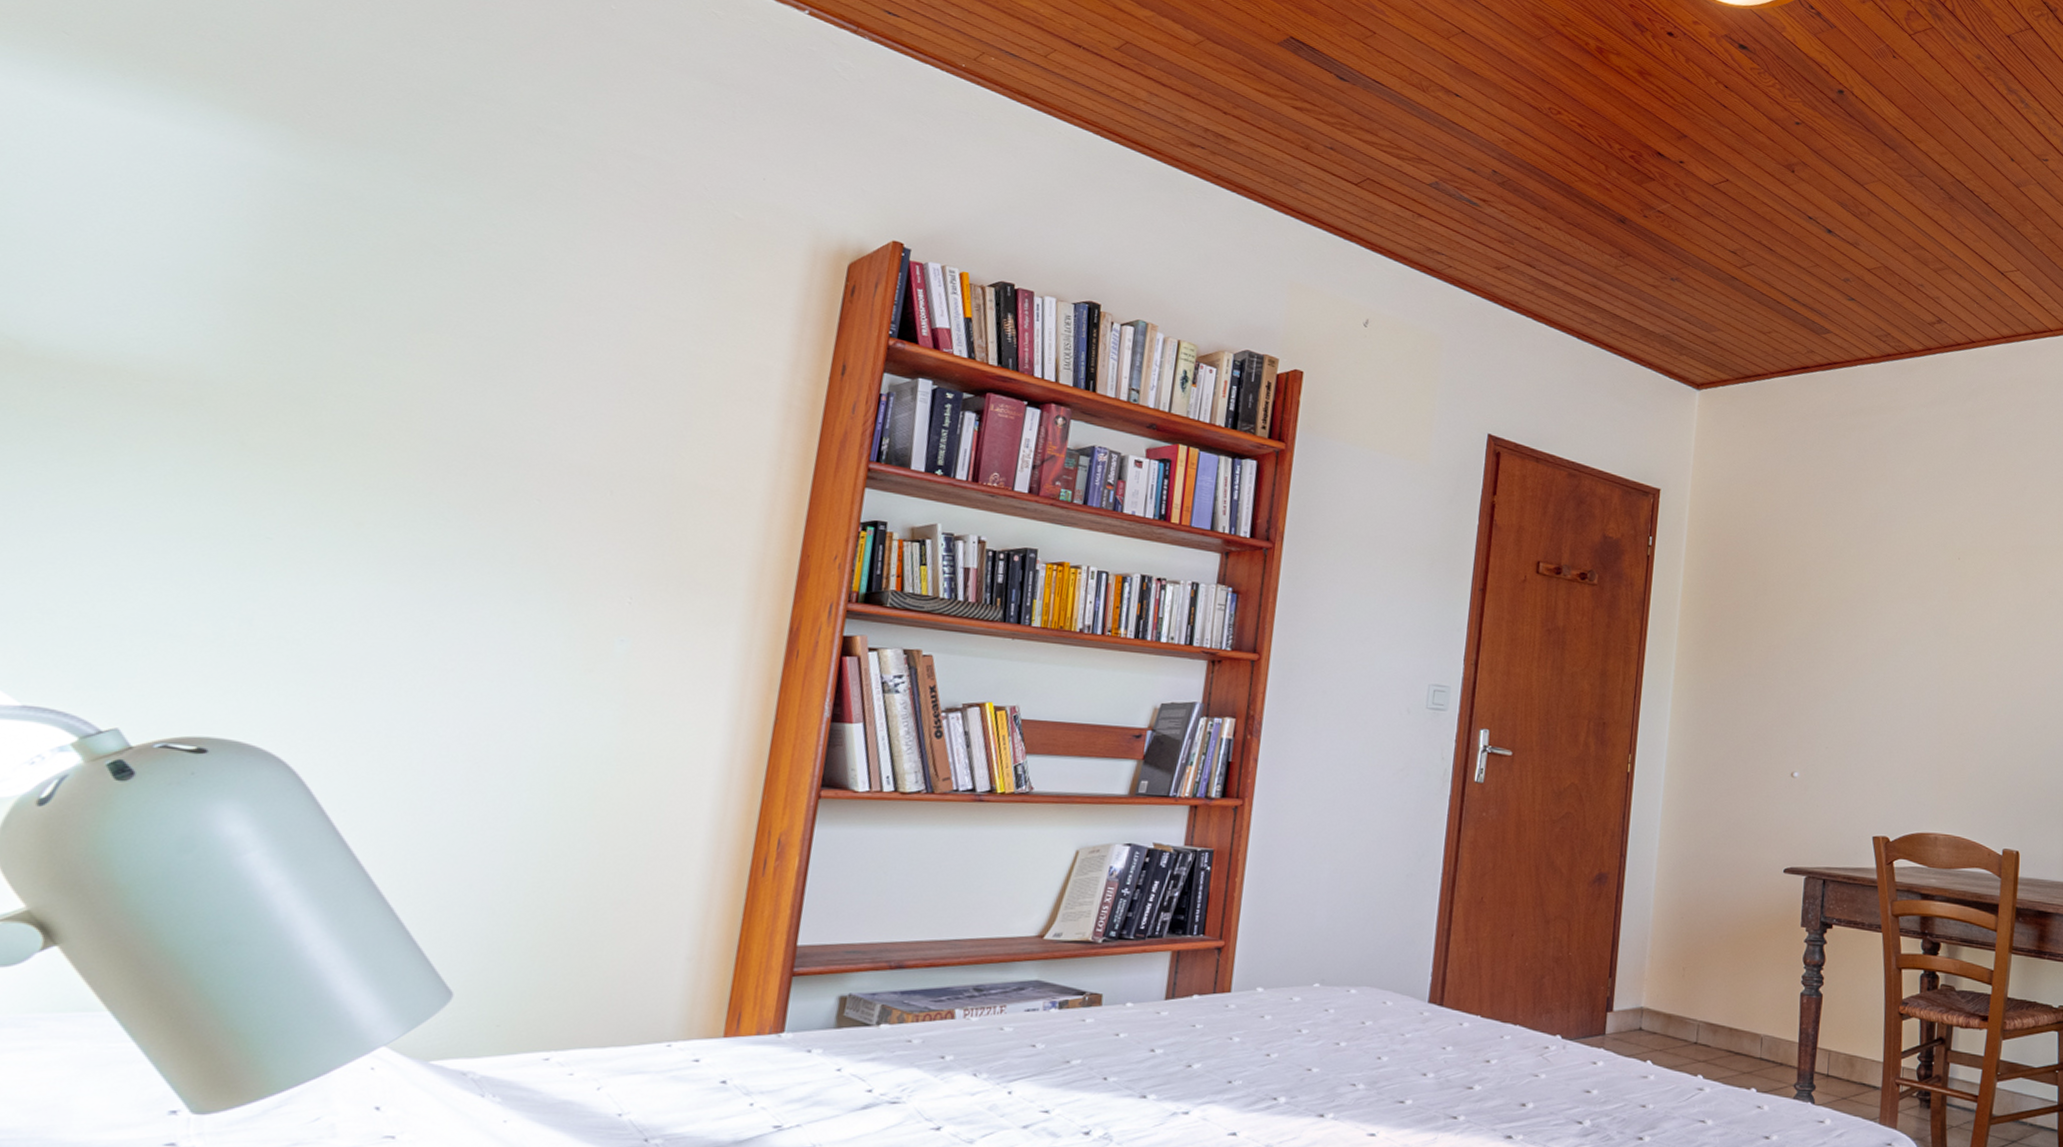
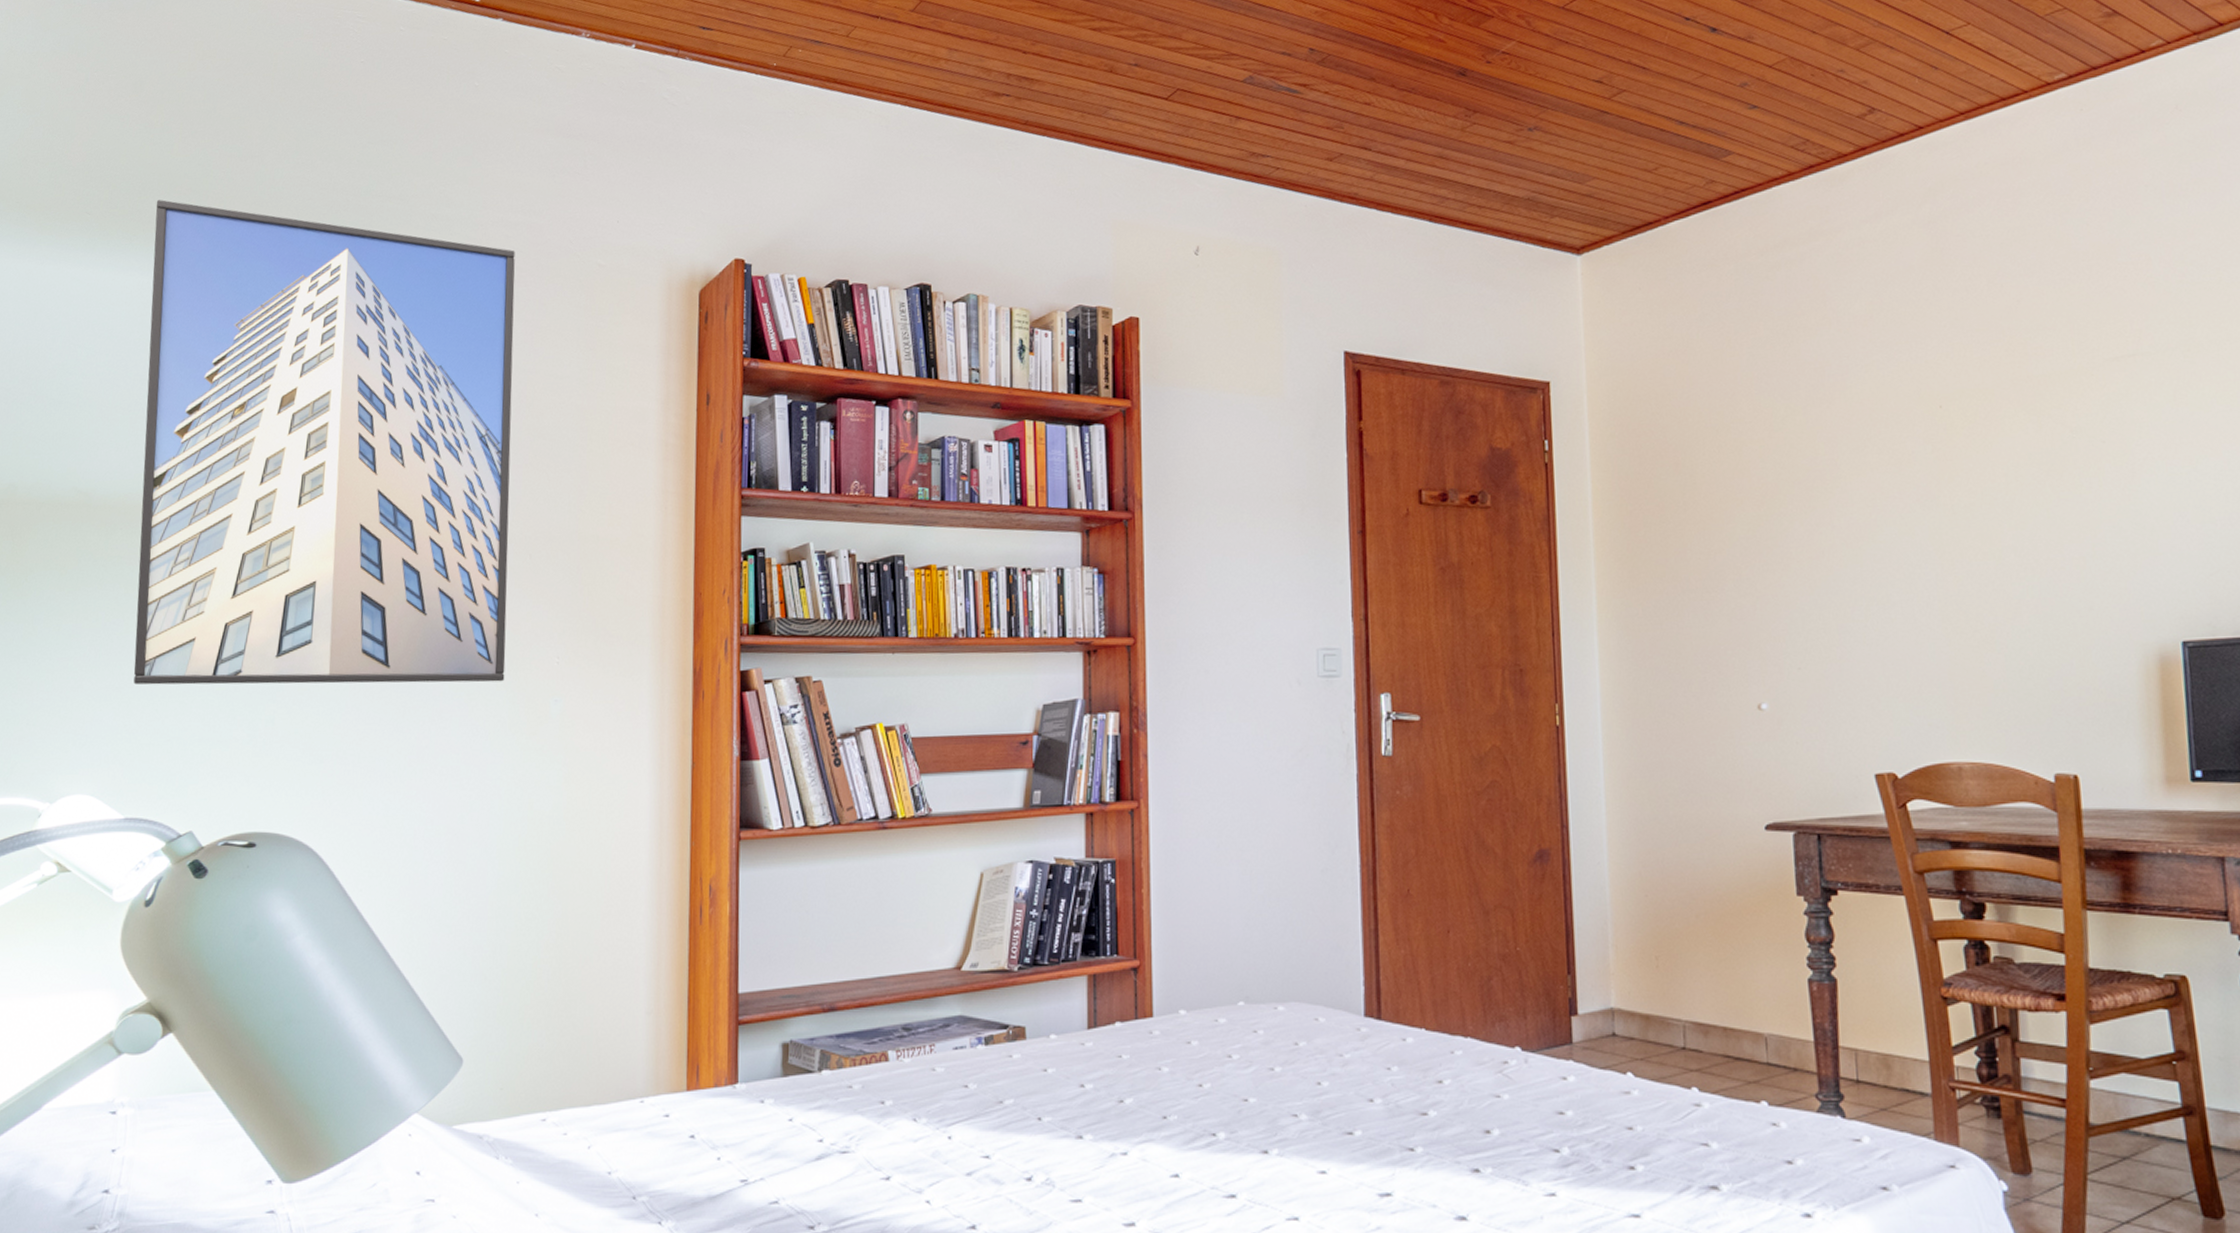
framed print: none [57,39,637,614] -> present [133,200,515,685]

